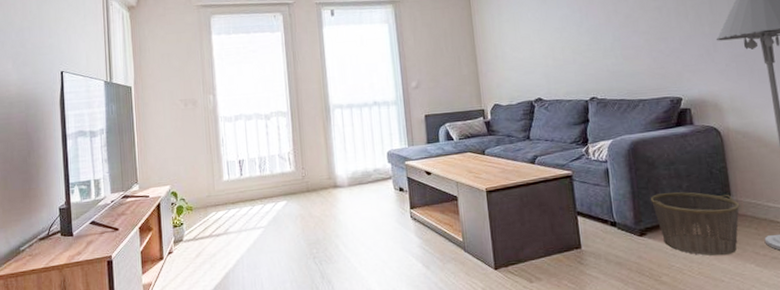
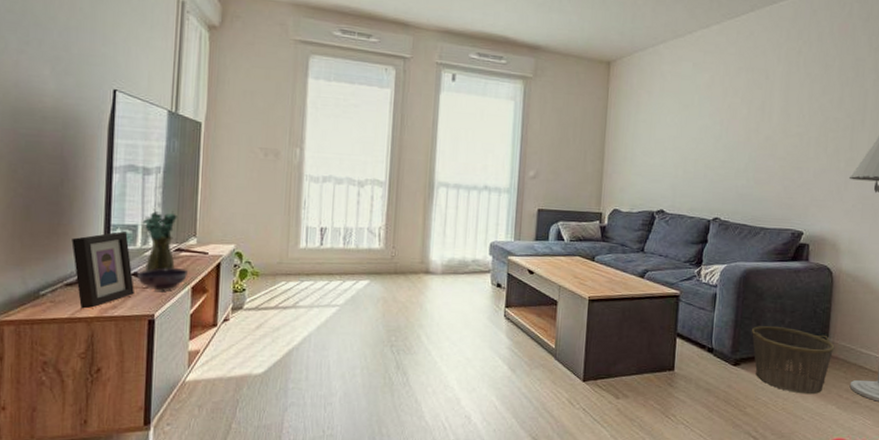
picture frame: none [41,187,94,258] -> present [71,231,134,309]
vase: none [94,164,124,218] -> present [142,208,177,271]
bowl: none [95,212,135,235] -> present [138,268,189,291]

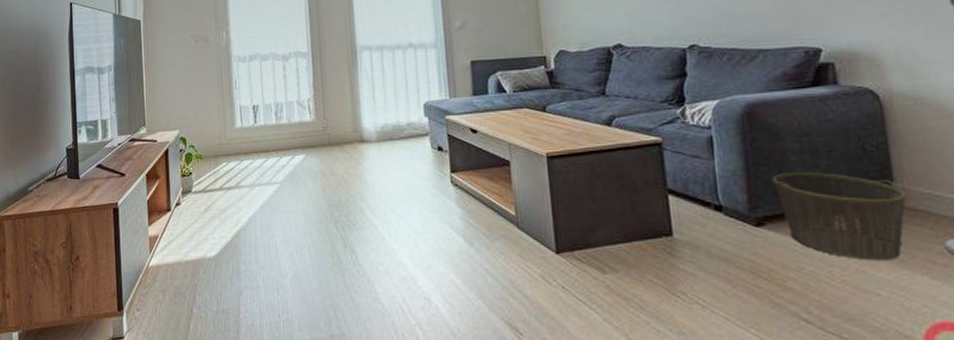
picture frame: present [71,231,134,309] -> none [48,128,100,201]
bowl: present [138,268,189,291] -> none [101,157,143,180]
vase: present [142,208,177,271] -> none [101,104,130,162]

